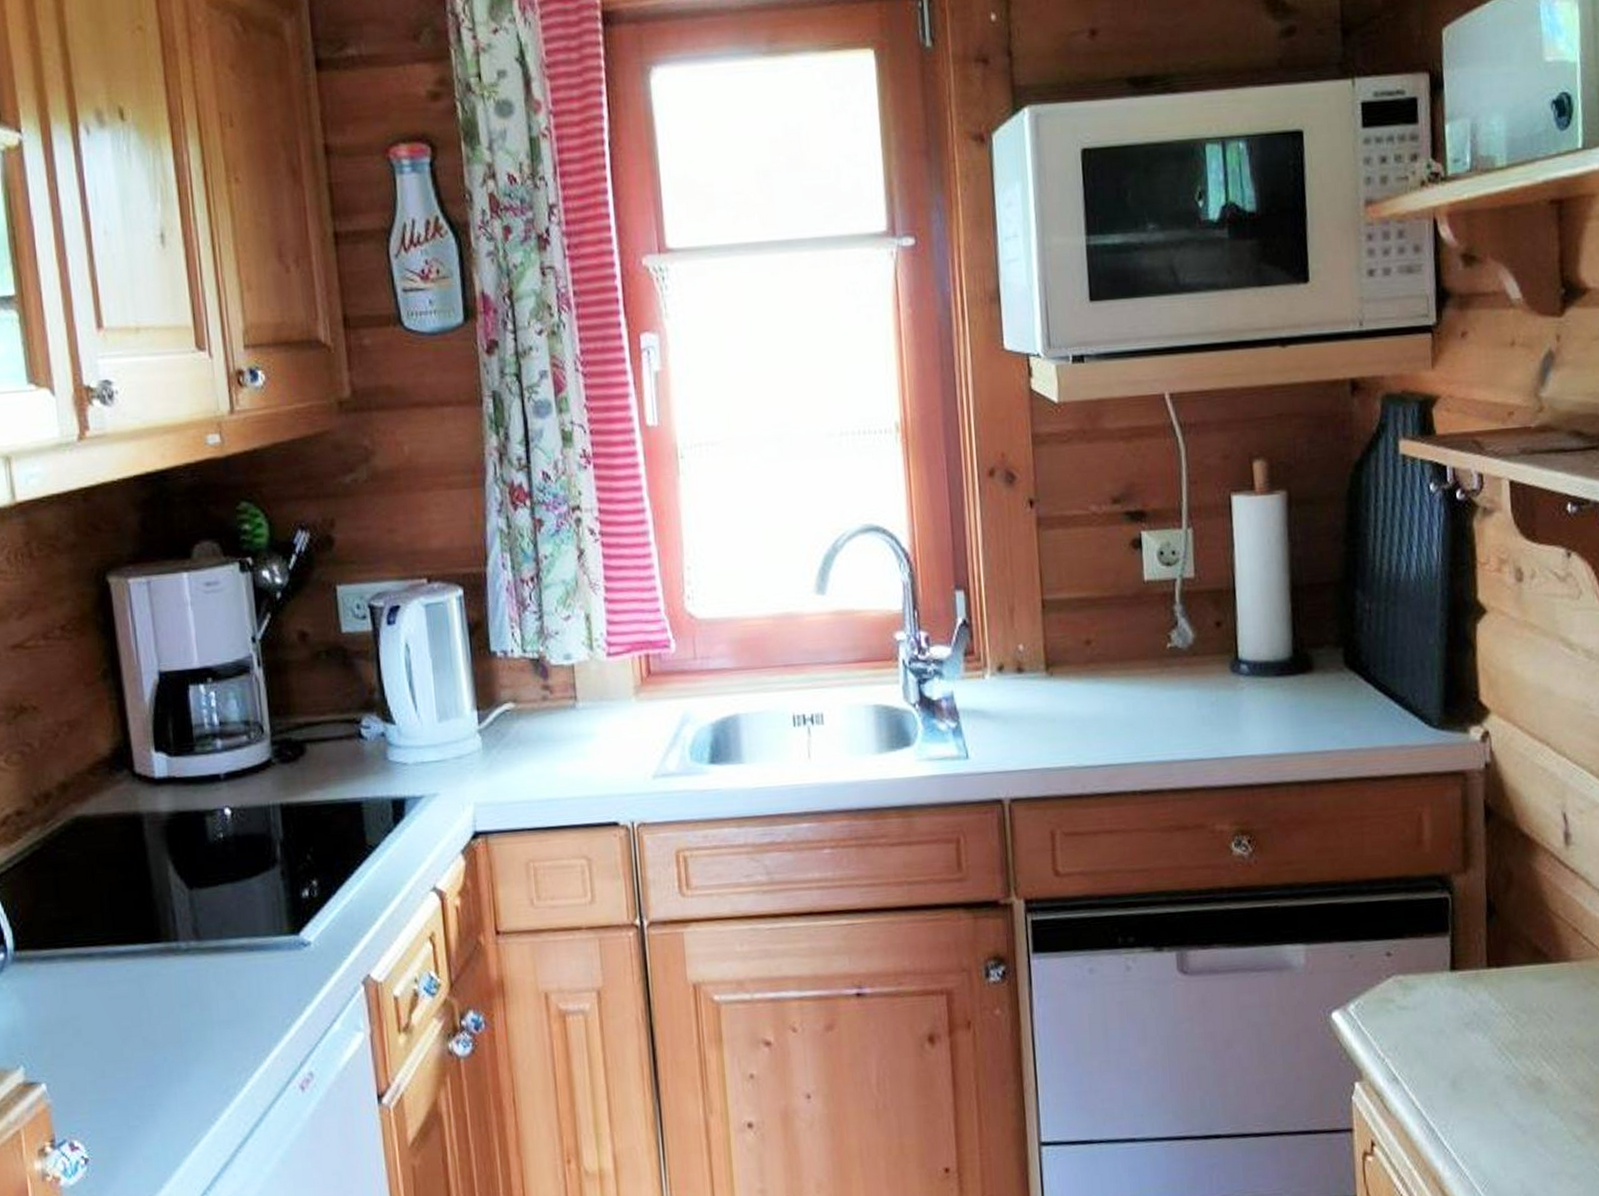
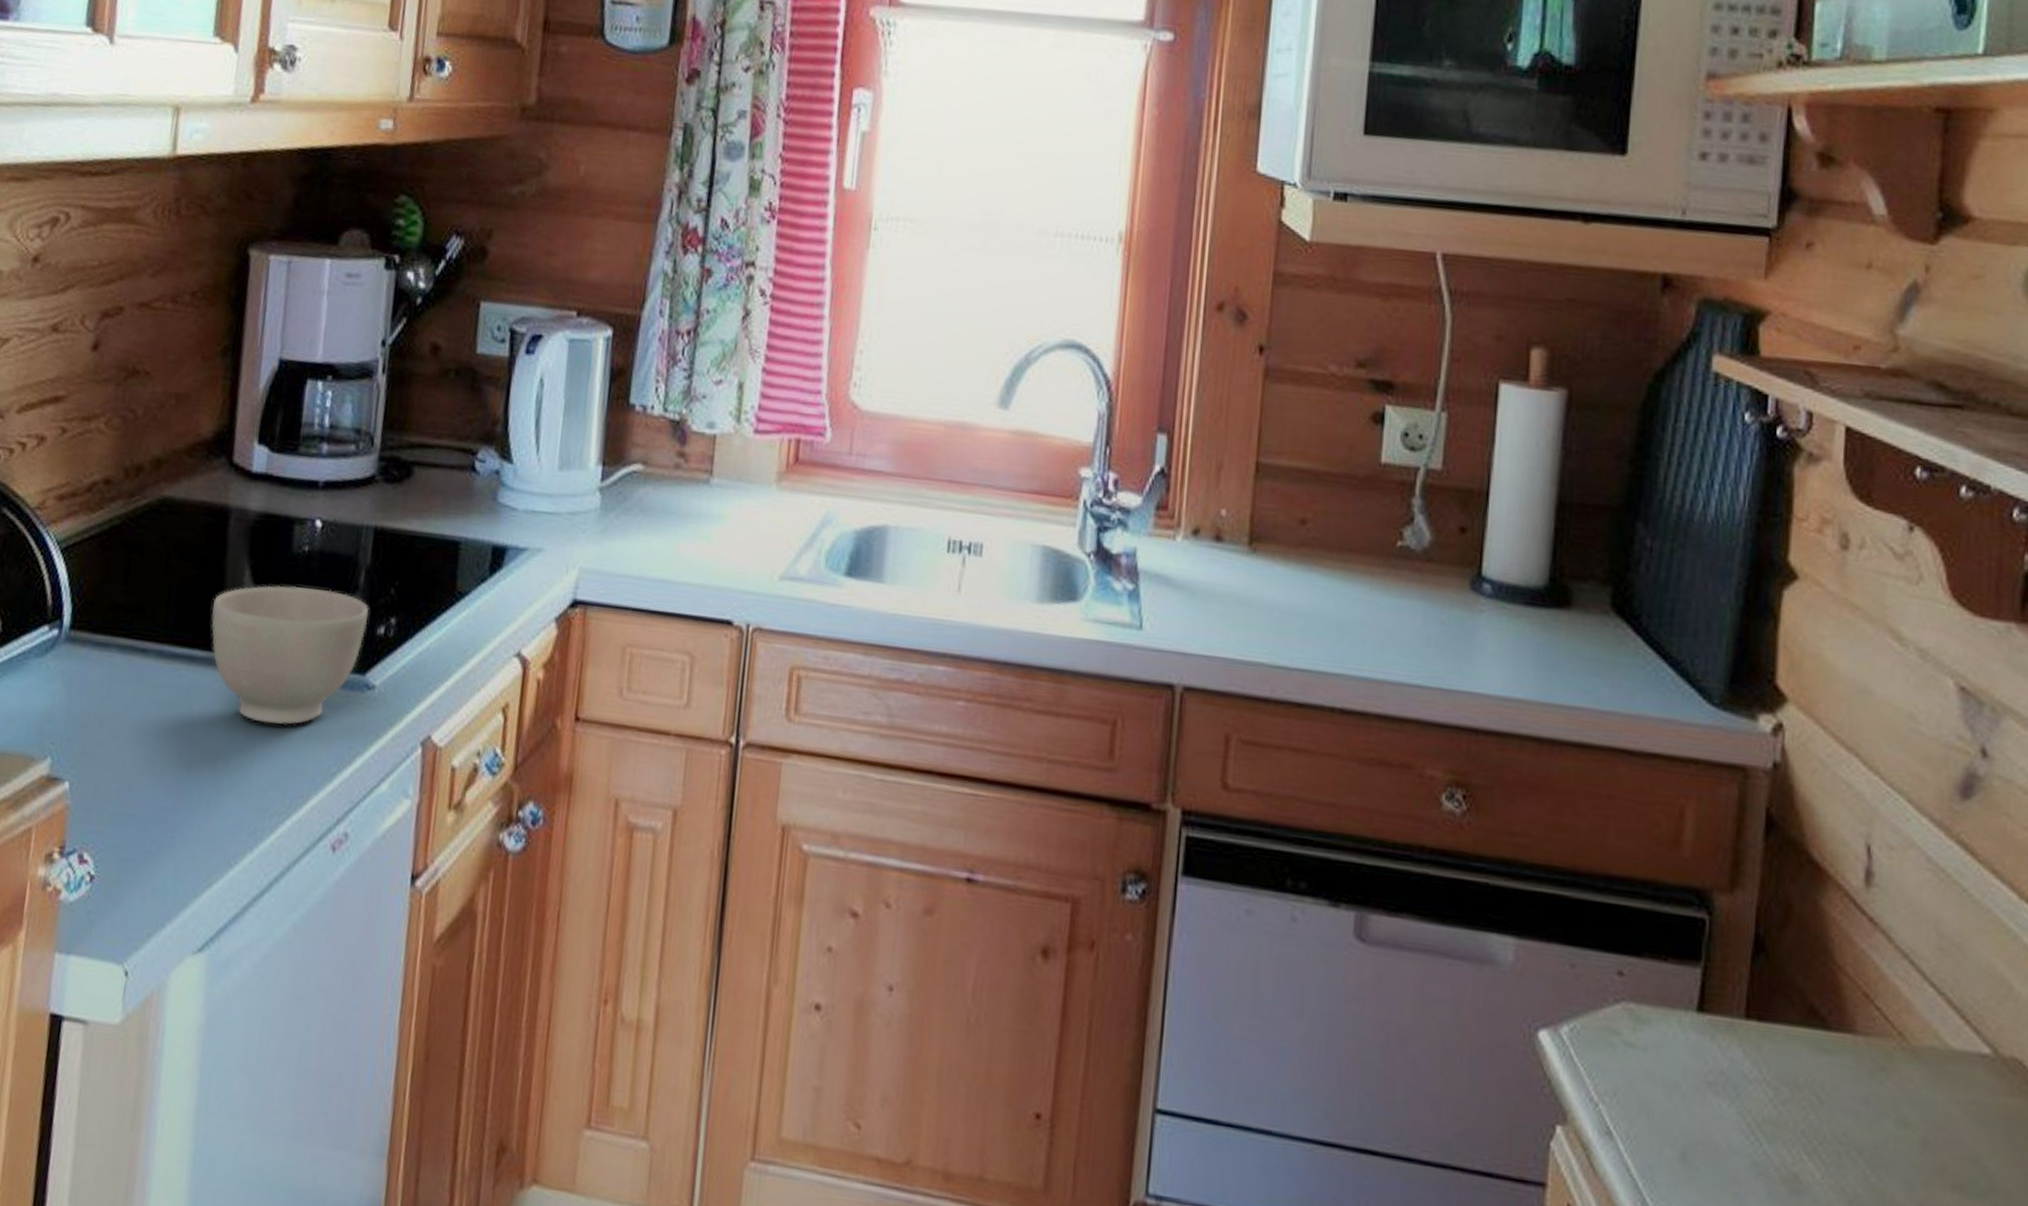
bowl: none [145,867,292,995] -> present [211,585,370,725]

